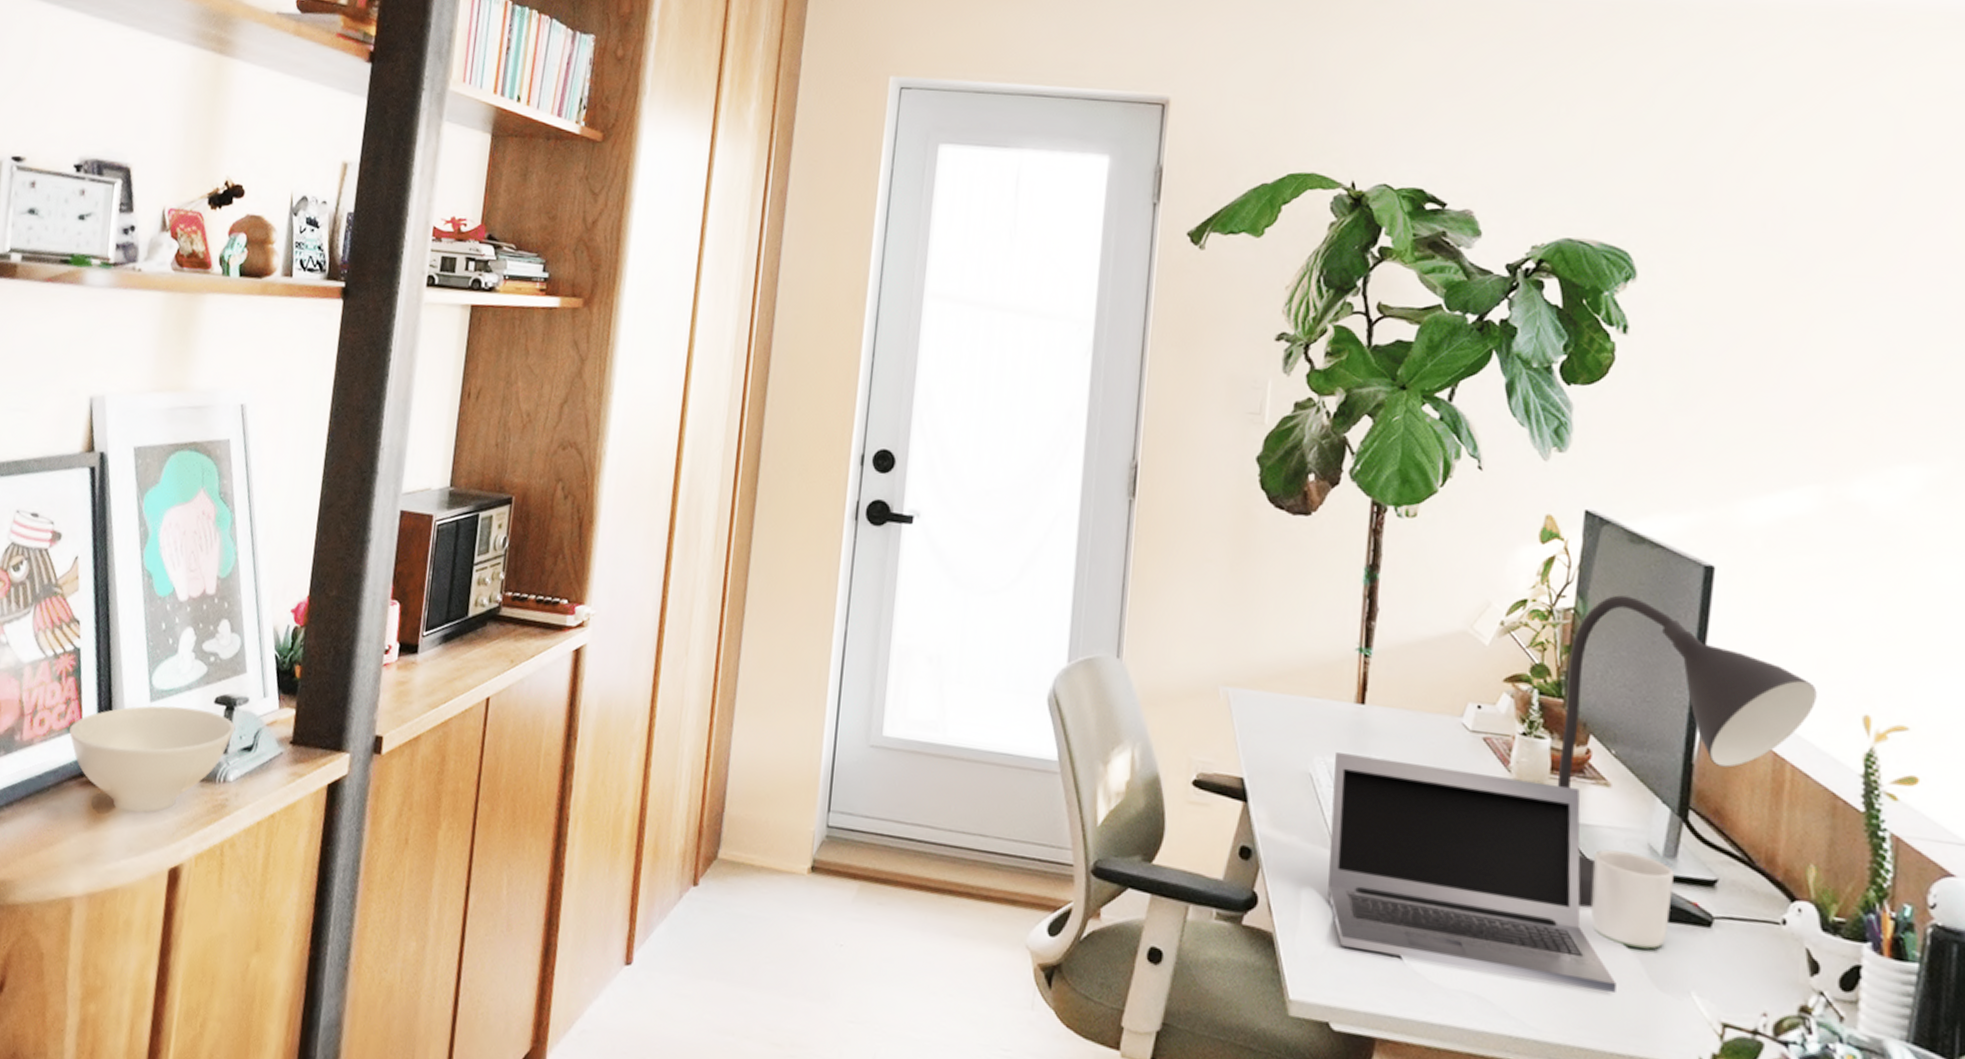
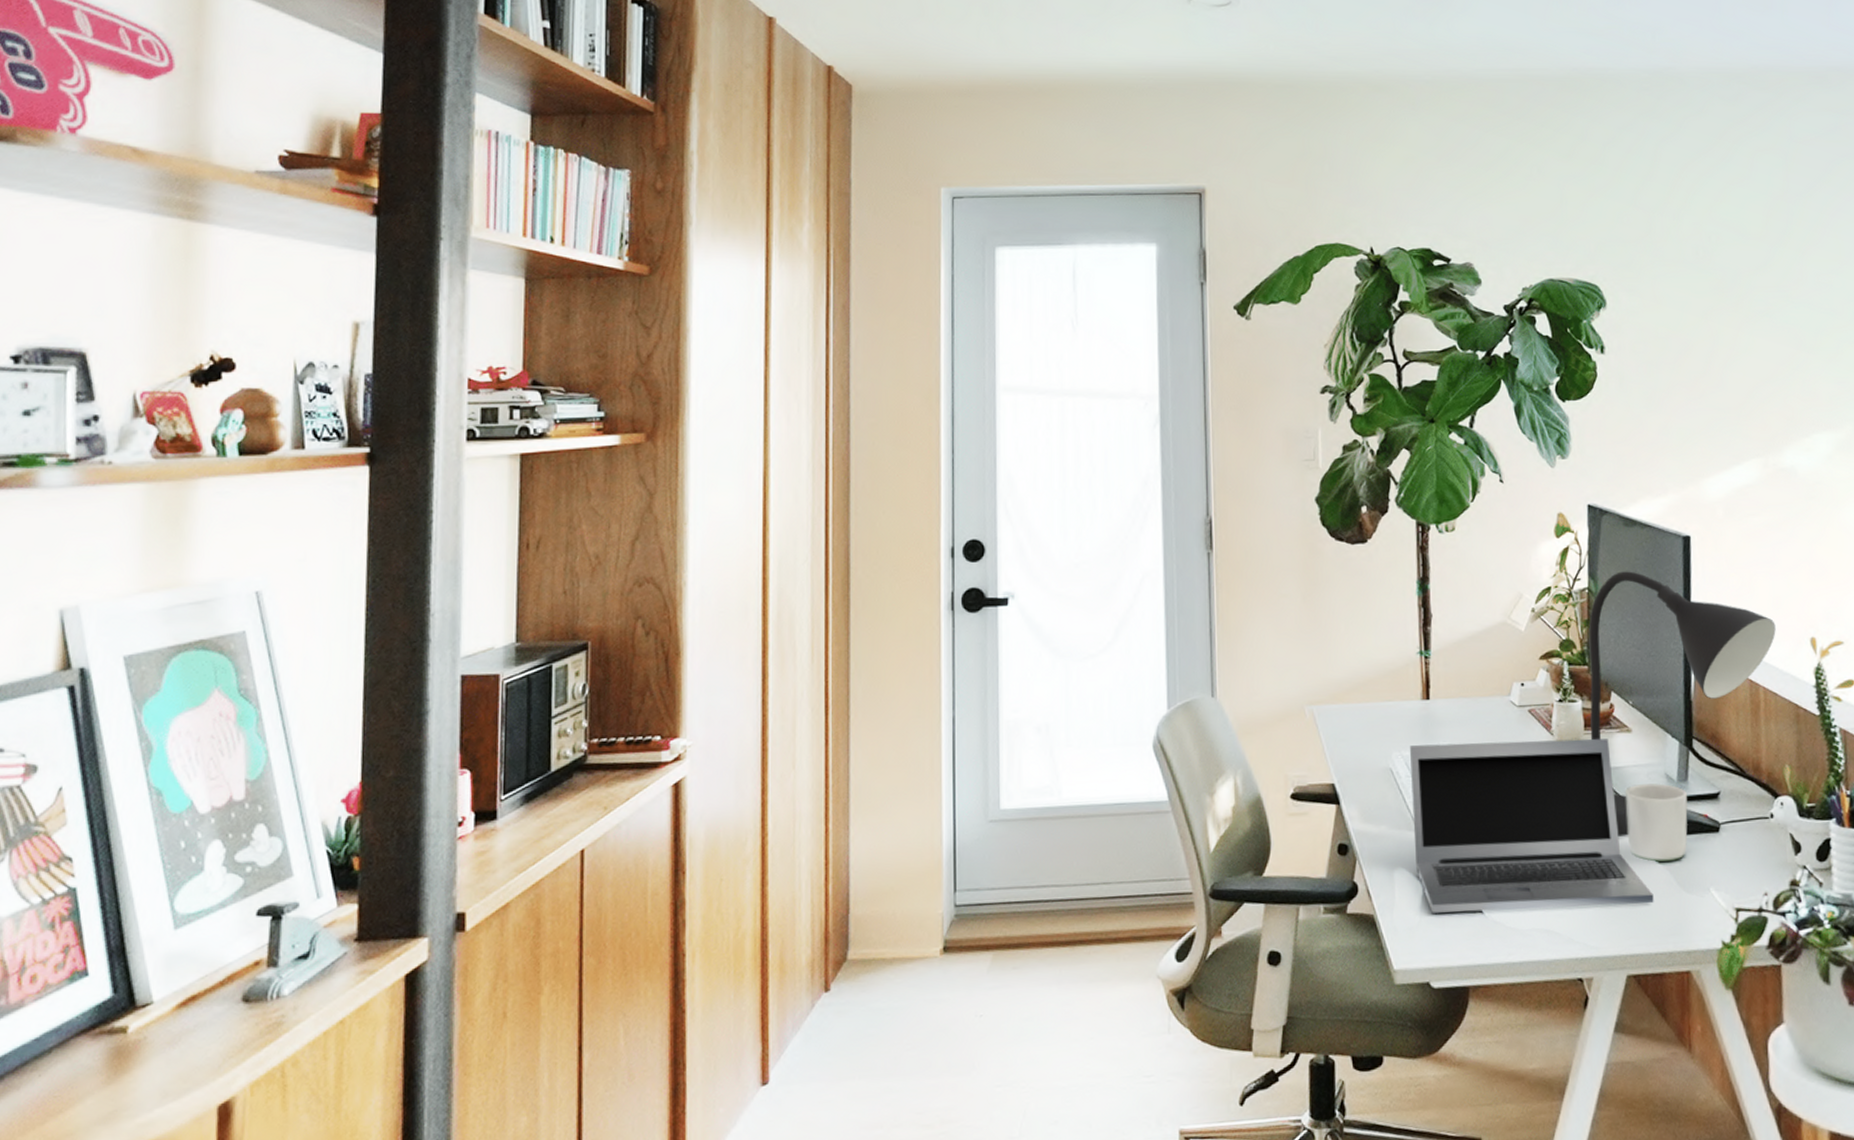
bowl: present [69,706,236,813] -> none [70,925,286,1056]

